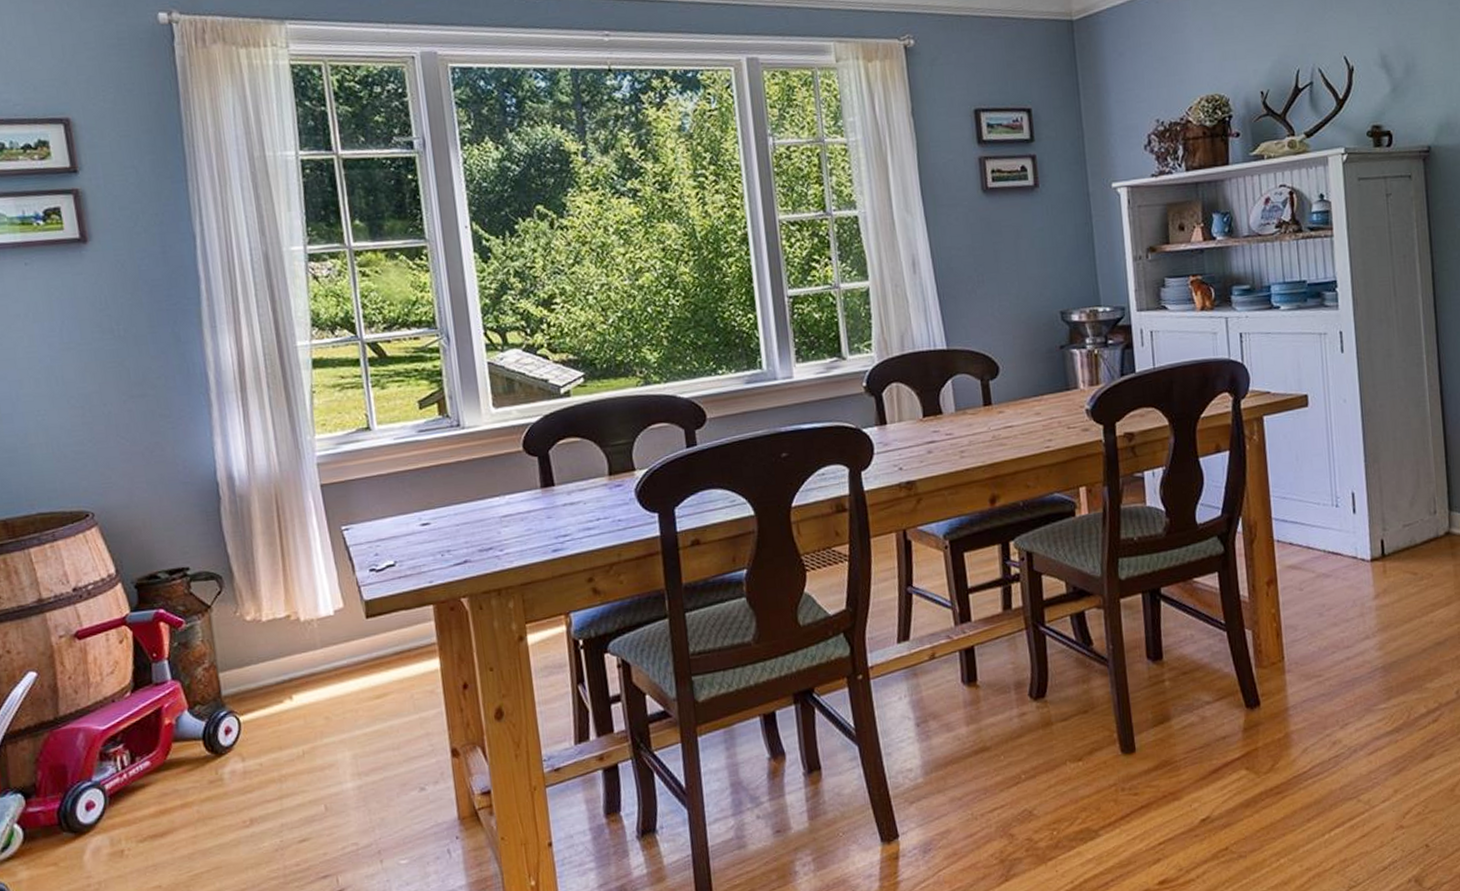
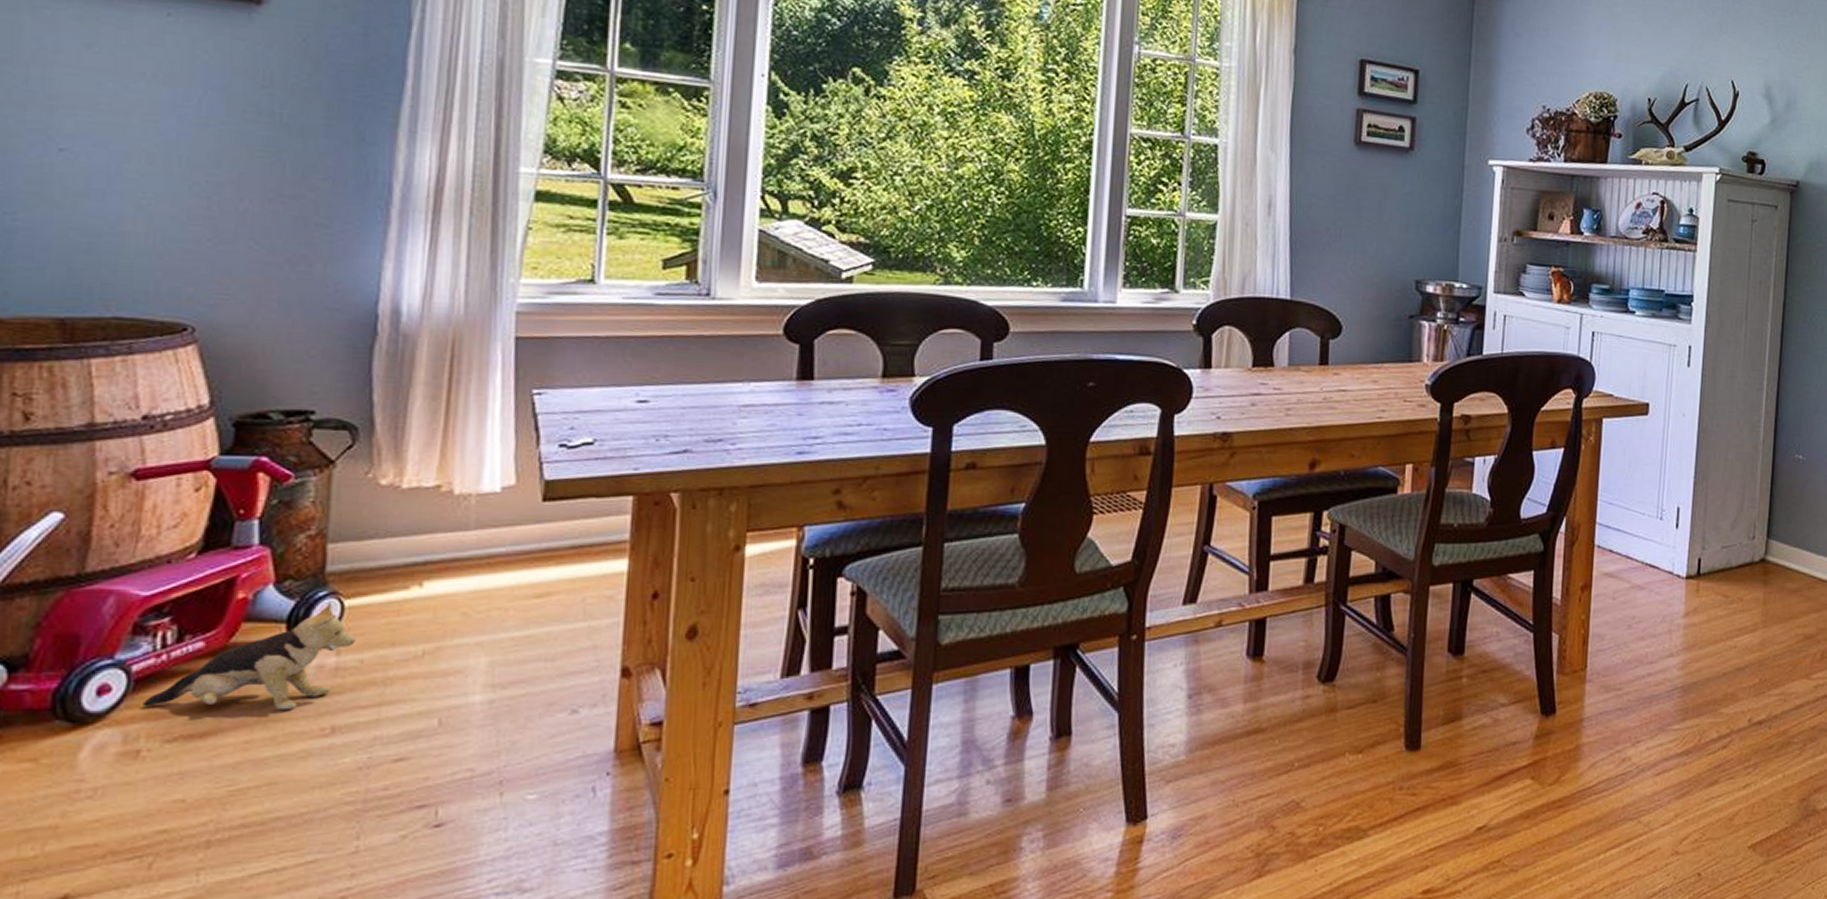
plush toy: none [117,720,254,816] -> present [141,602,356,710]

